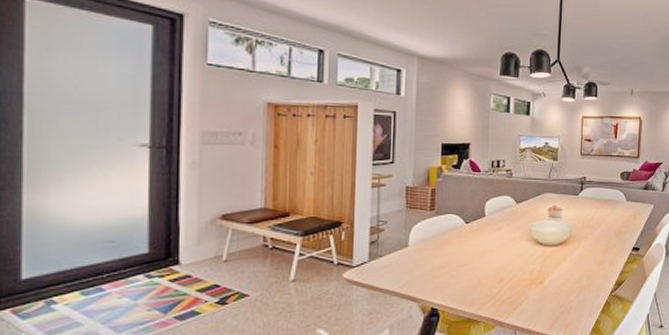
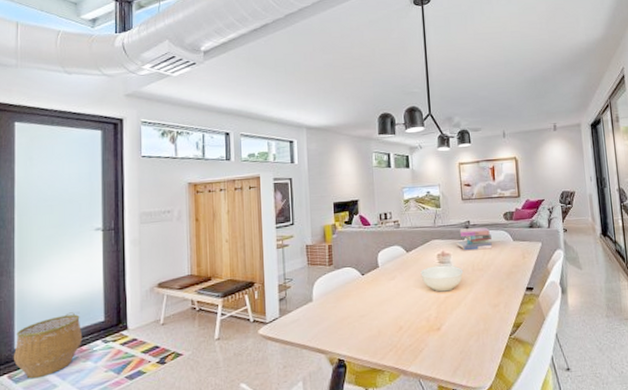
basket: none [19,240,119,315] -> present [13,312,83,379]
books: none [569,184,606,207] -> present [456,227,492,251]

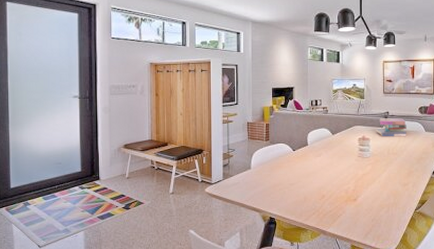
basket: present [13,312,83,379] -> none [9,163,64,212]
bowl: present [420,265,464,292] -> none [343,148,380,170]

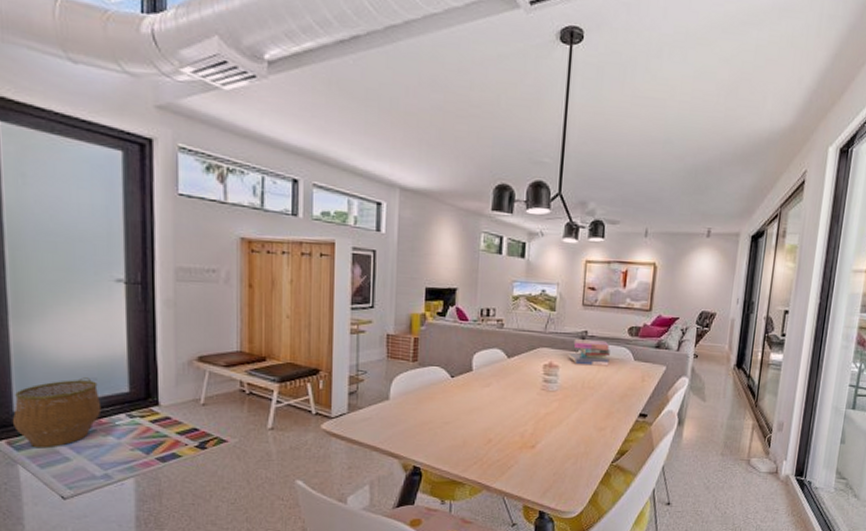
basket: none [9,163,64,212] -> present [12,377,102,449]

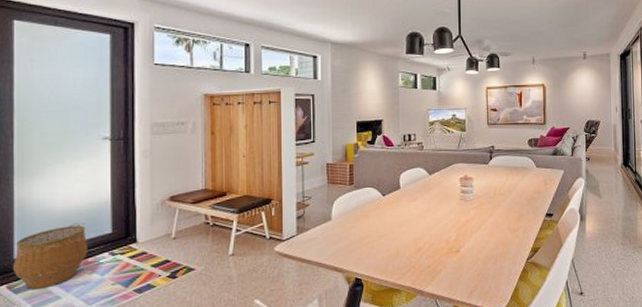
books: present [568,339,610,366] -> none [480,153,515,176]

